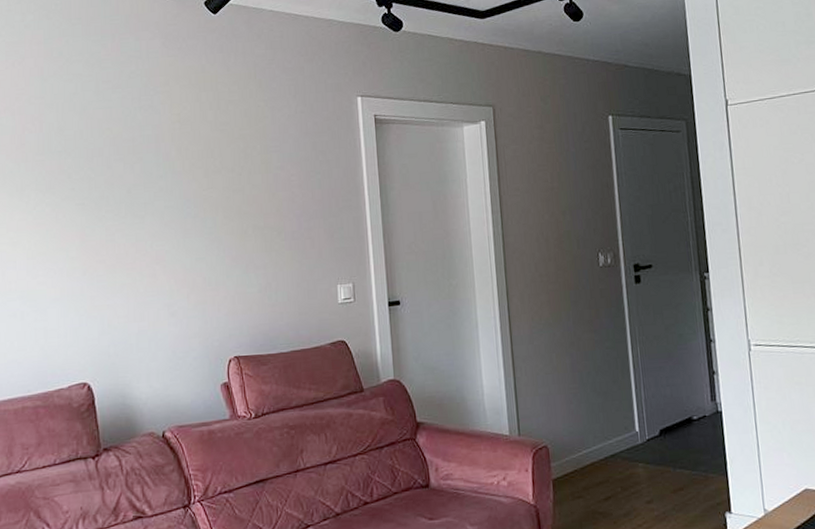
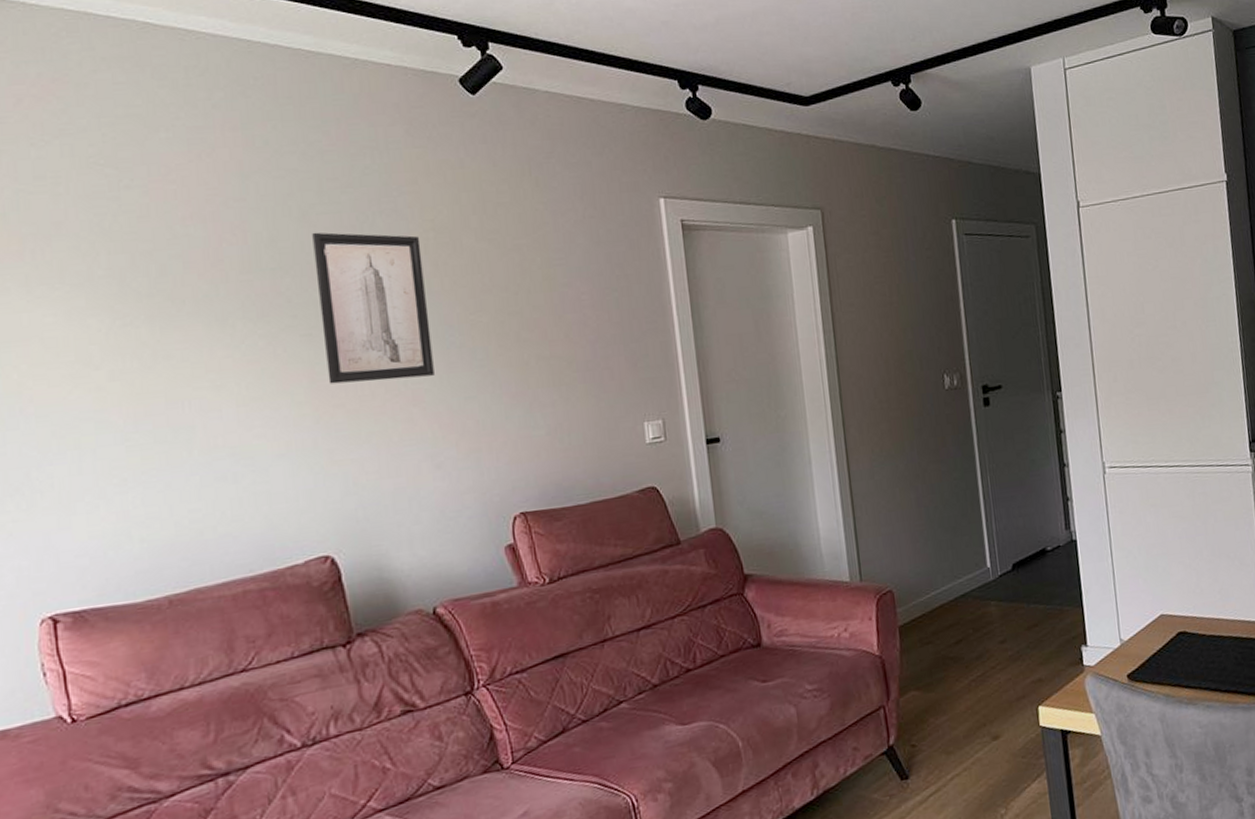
wall art: none [89,123,174,244] -> present [312,232,434,384]

